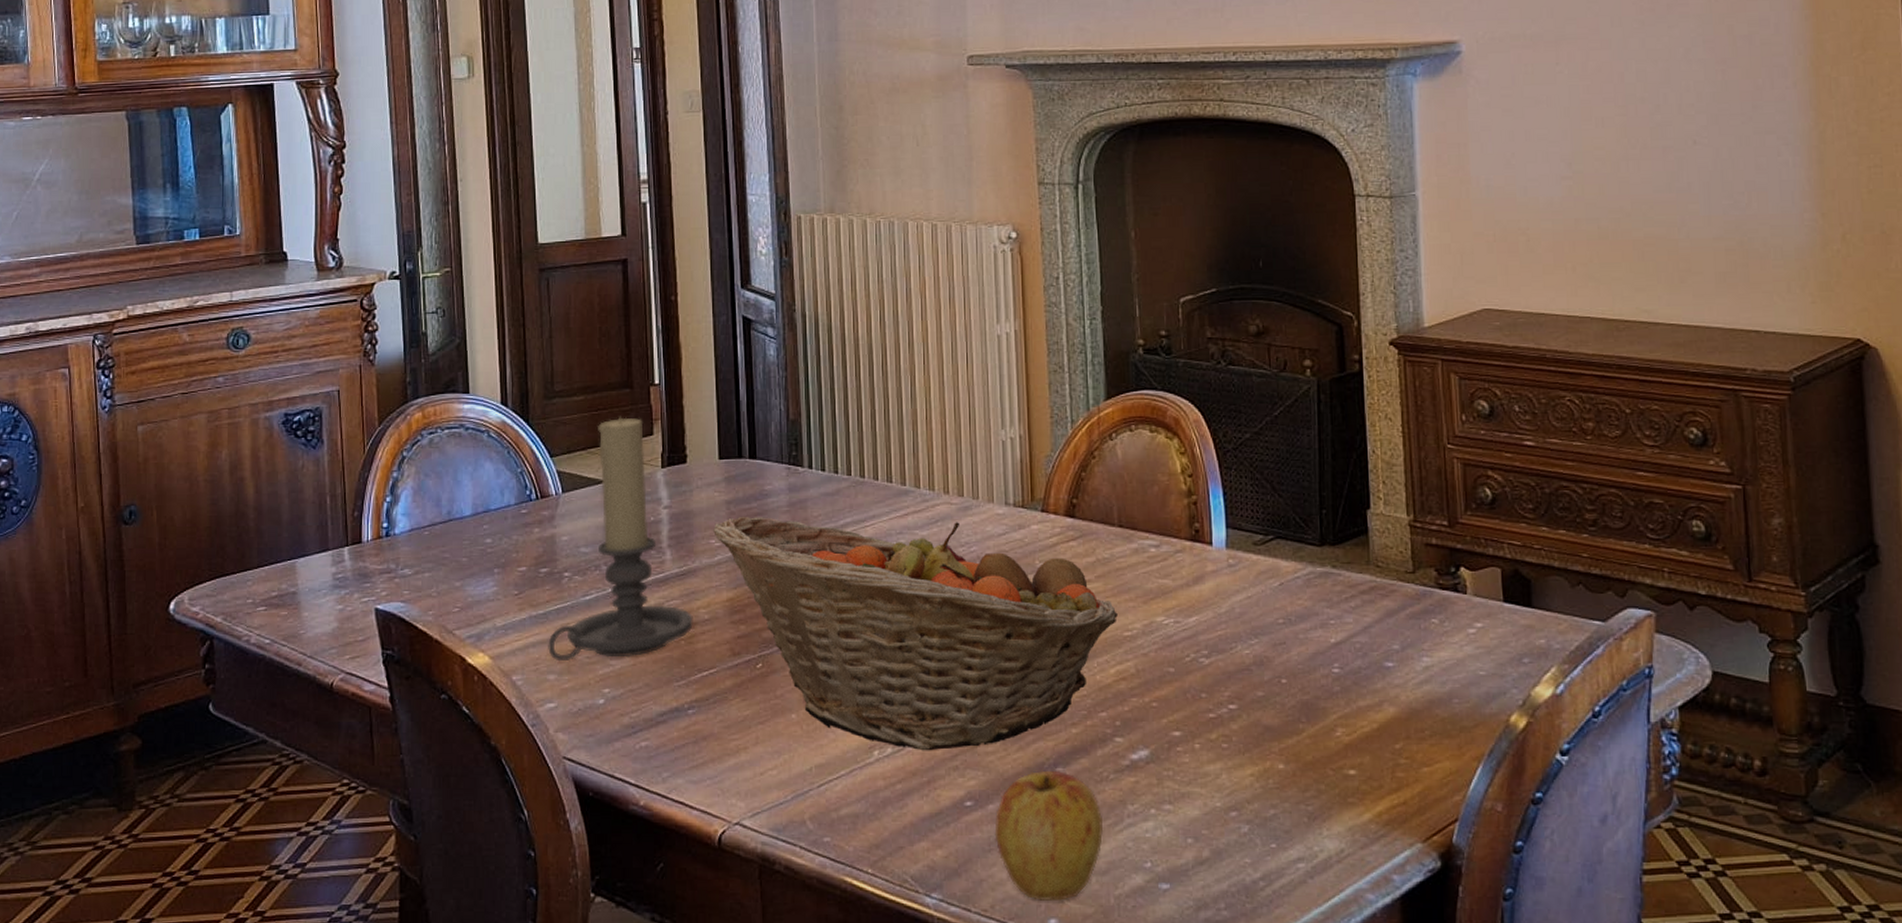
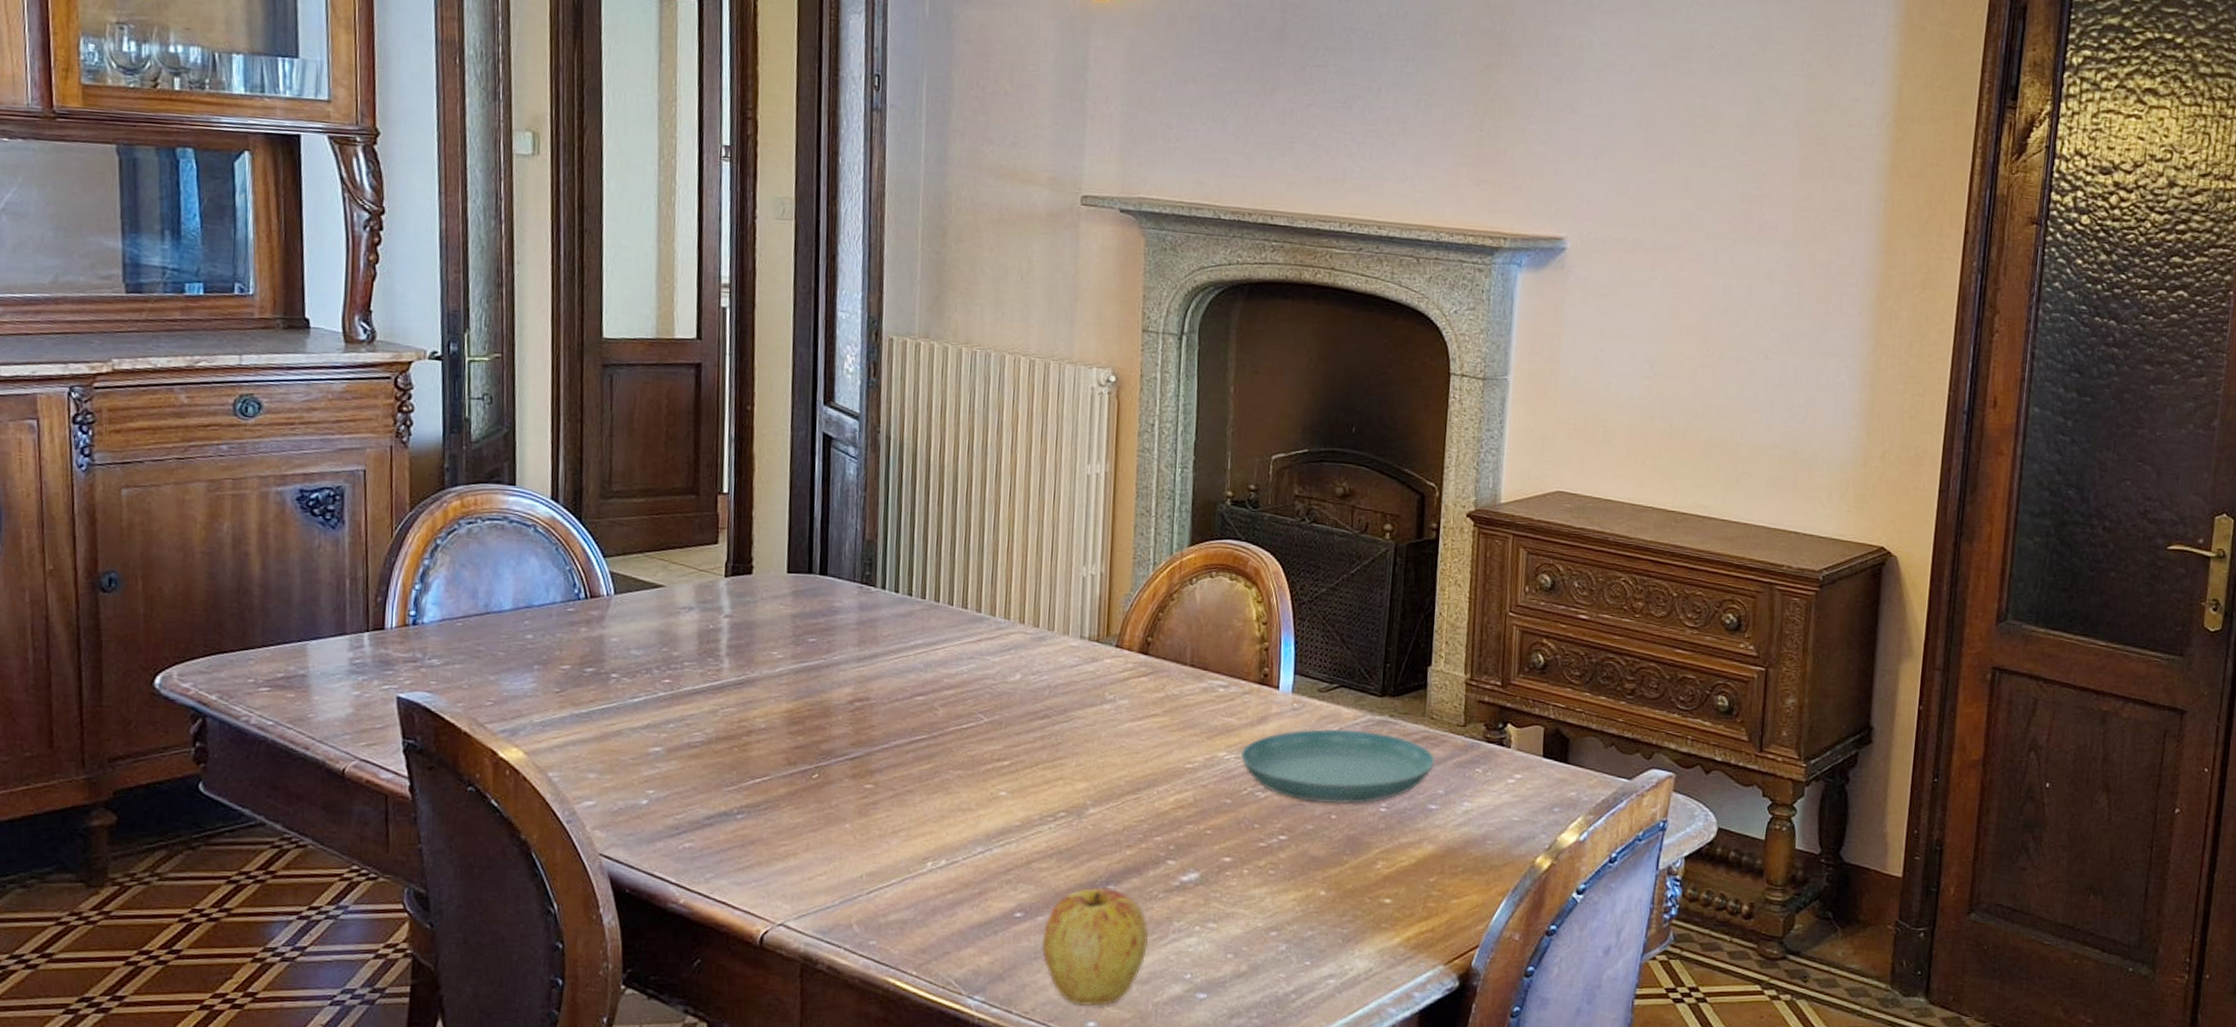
candle holder: present [548,416,693,662] -> none [589,522,749,761]
fruit basket: present [713,516,1118,751] -> none [776,630,1181,865]
saucer: none [1179,584,1386,667] -> present [1240,729,1436,805]

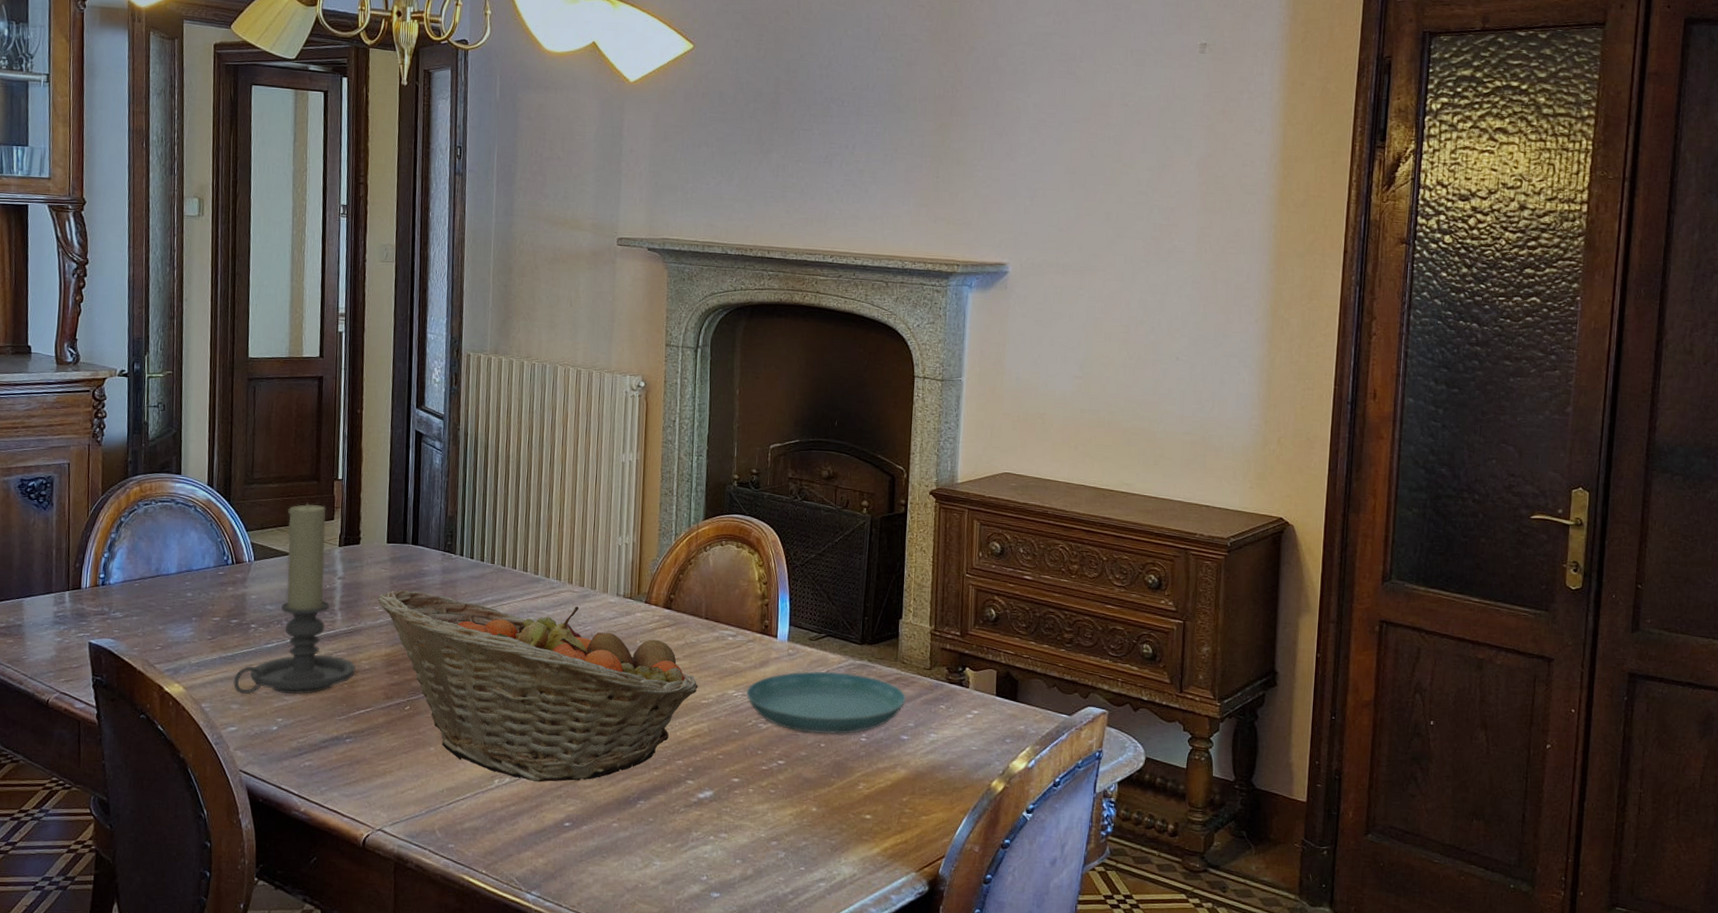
candle holder: none [589,522,749,761] -> present [233,502,356,695]
fruit basket: none [776,630,1181,865] -> present [378,589,698,783]
apple: present [1041,888,1149,1006] -> none [585,803,672,902]

